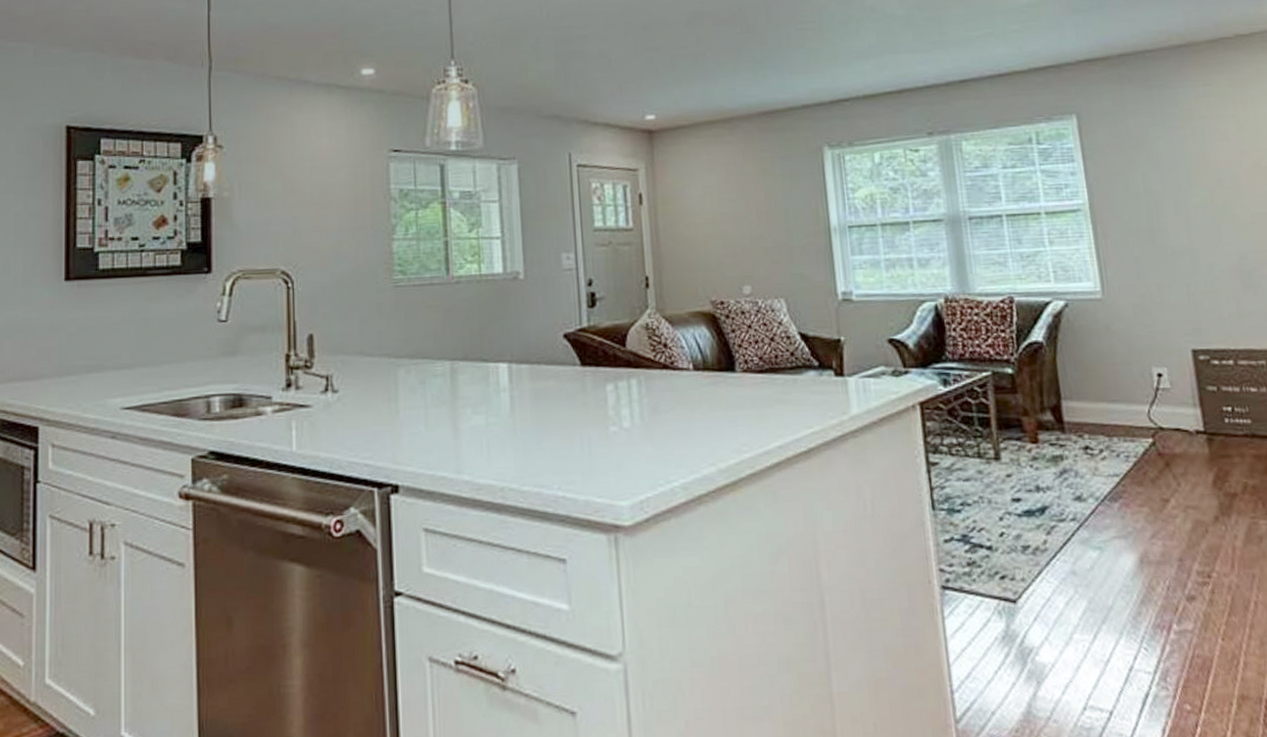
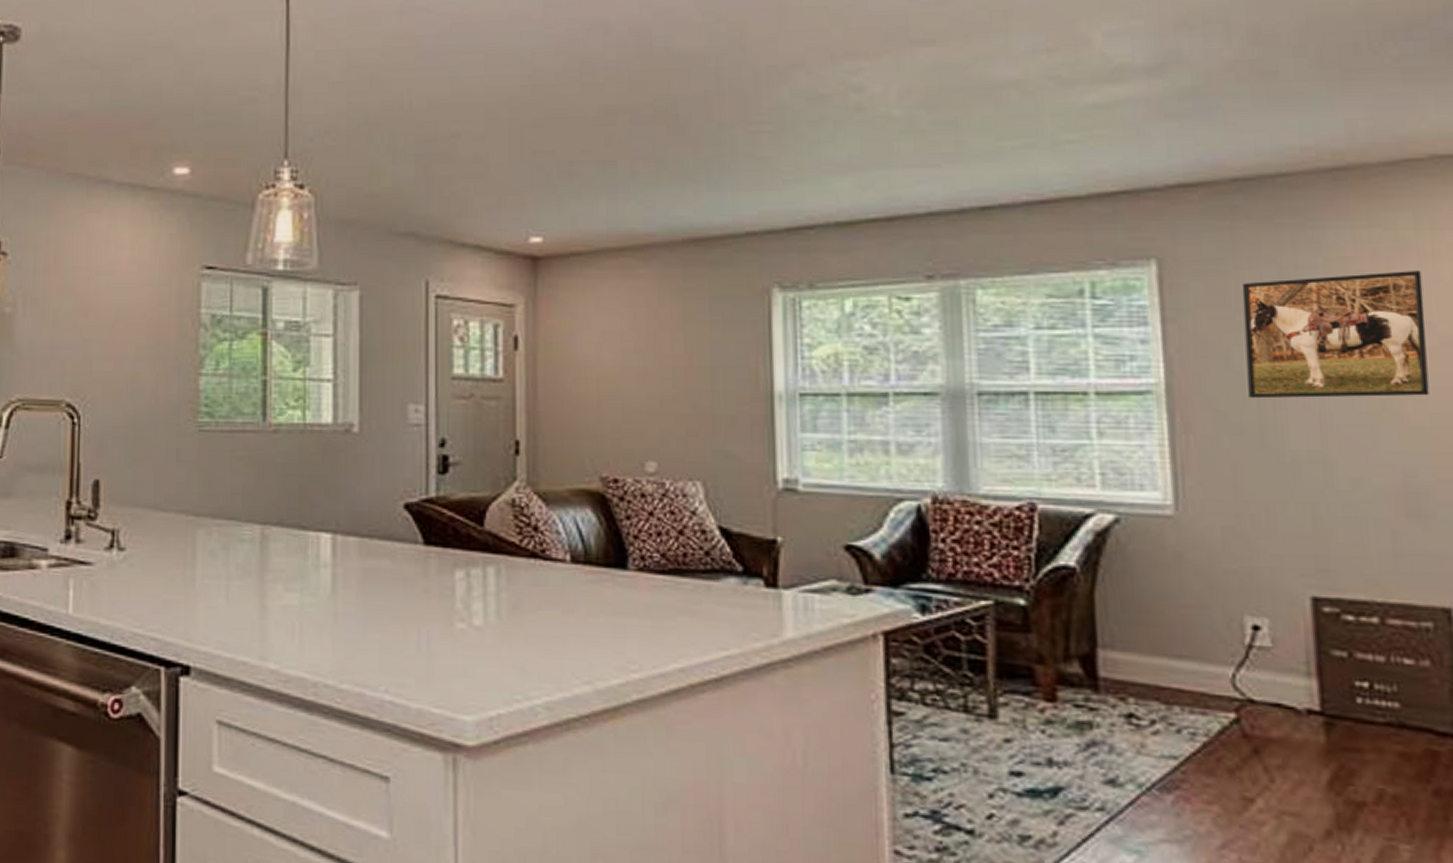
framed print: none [1130,115,1249,211] -> present [1241,271,1429,399]

